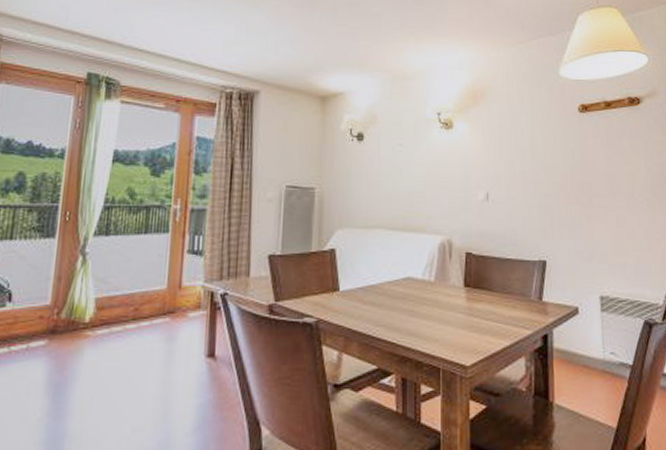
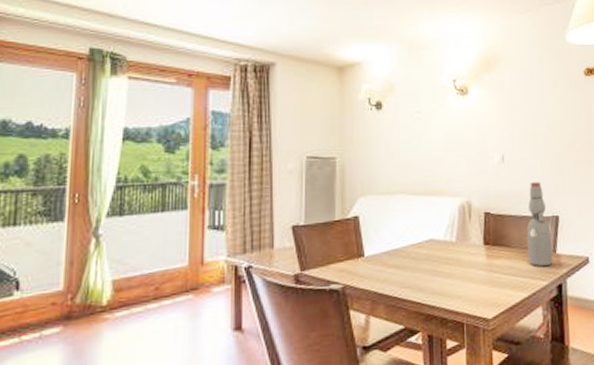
bottle: none [510,223,539,315] -> present [526,182,553,267]

